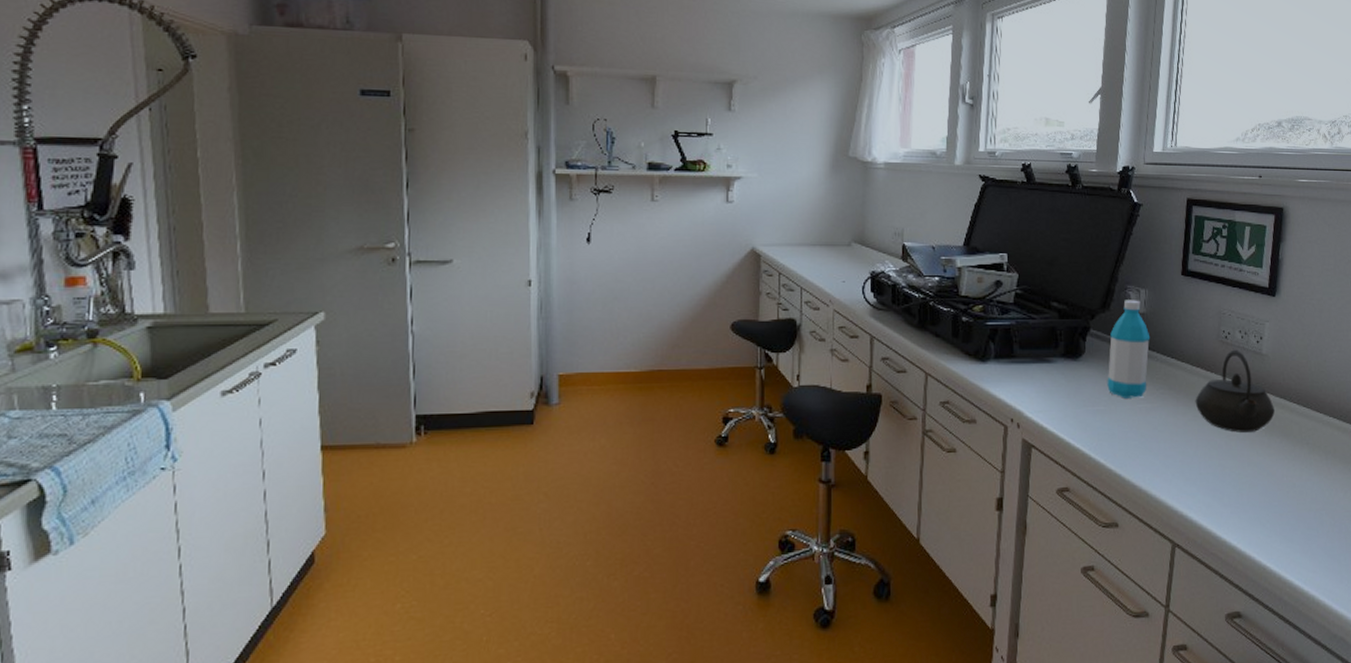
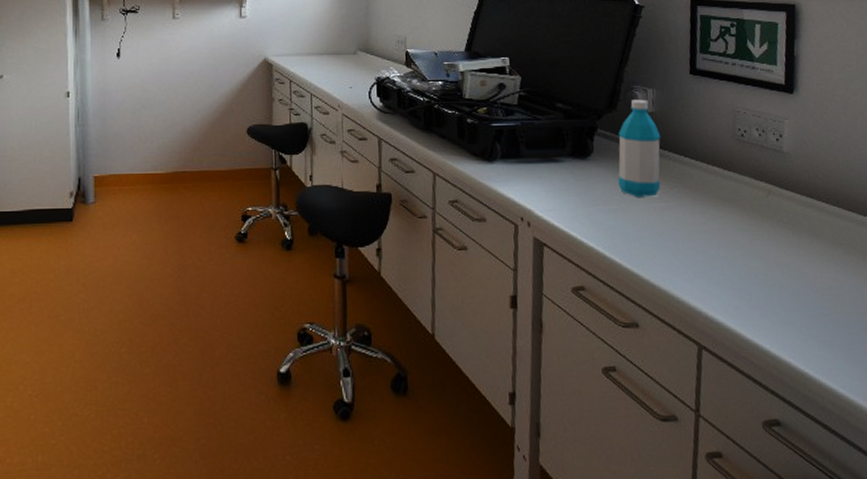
kettle: present [1195,349,1275,433] -> none [713,147,802,232]

